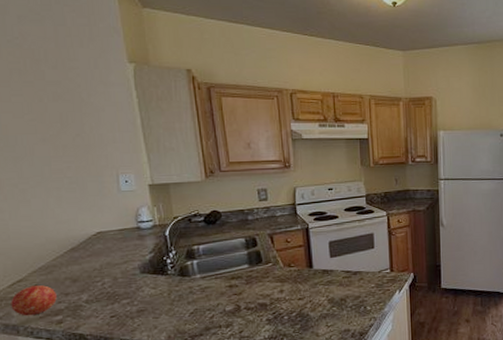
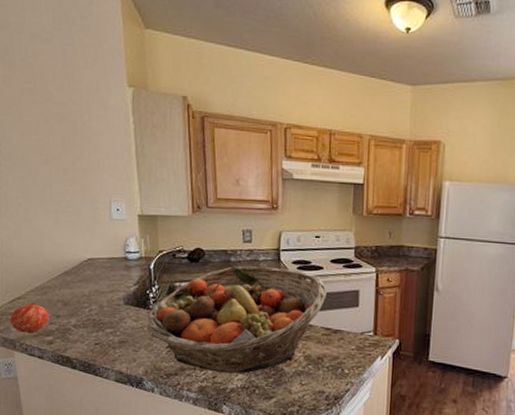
fruit basket: none [167,221,344,327] -> present [147,266,327,374]

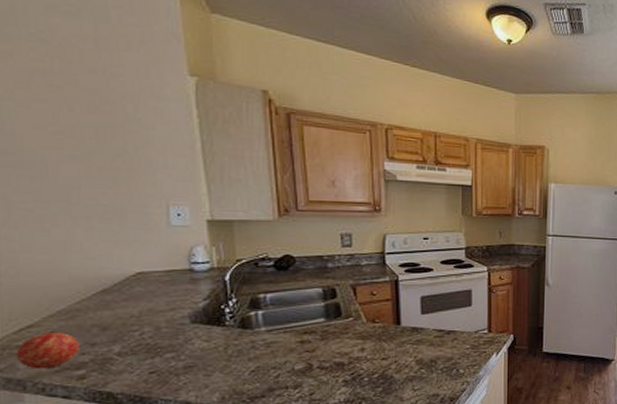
fruit basket: present [147,266,327,374] -> none [223,271,437,389]

